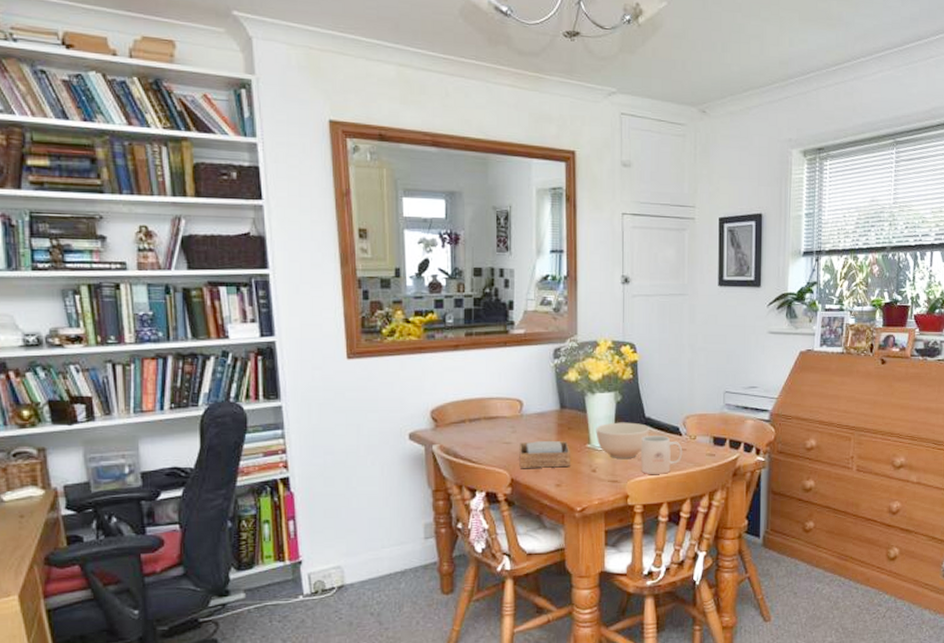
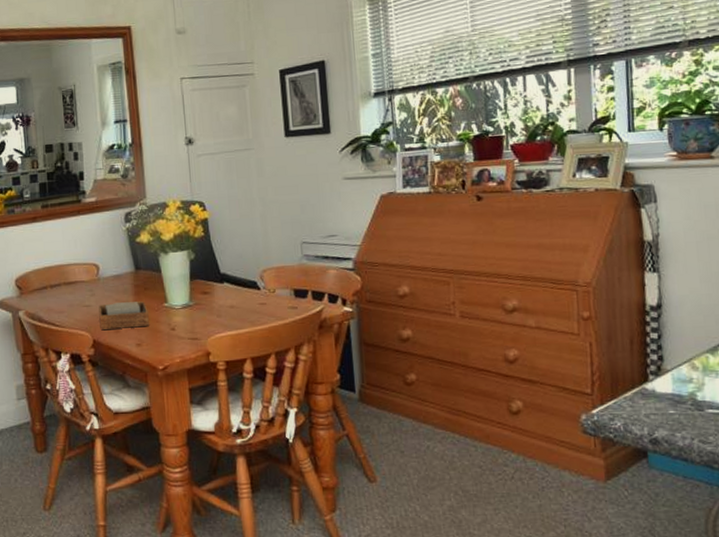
bowl: present [596,422,650,458] -> none [171,279,227,316]
mug: present [640,436,683,475] -> none [218,291,263,331]

